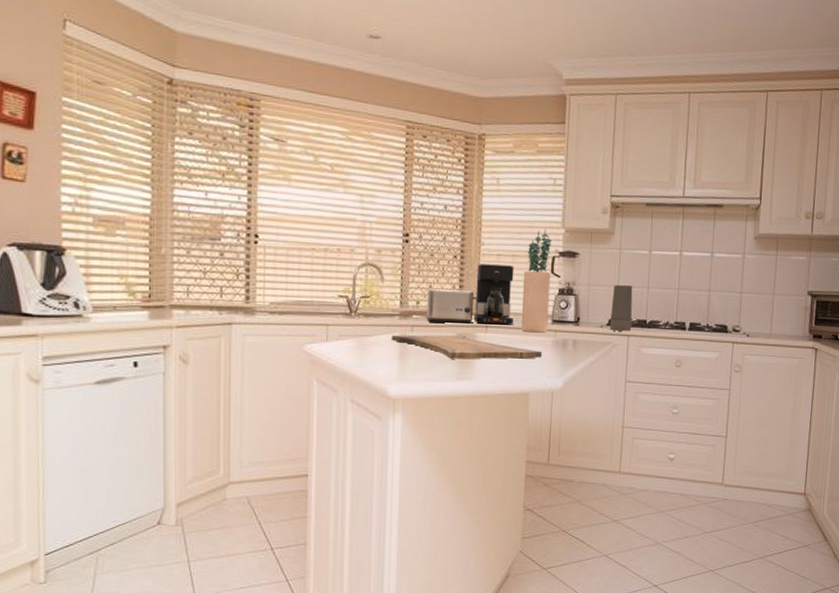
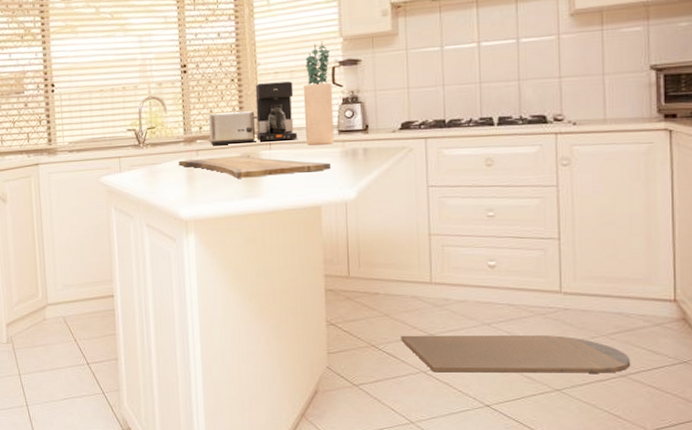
door mat: none [589,521,768,556] -> present [401,335,630,373]
canister: present [610,285,633,331] -> none [402,86,429,135]

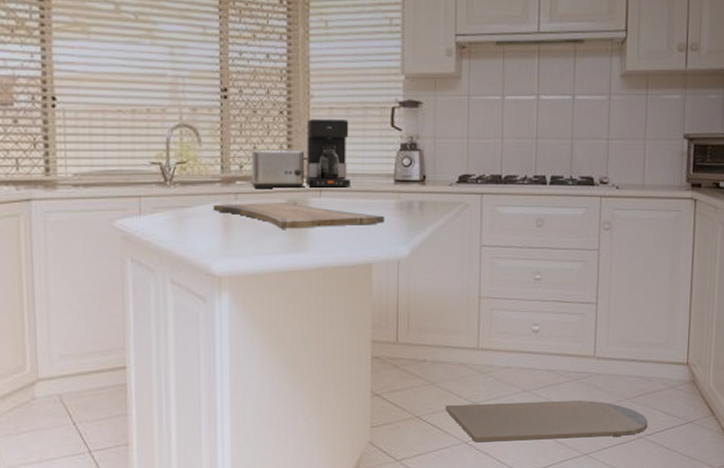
vase: present [303,41,335,146] -> none [359,76,391,196]

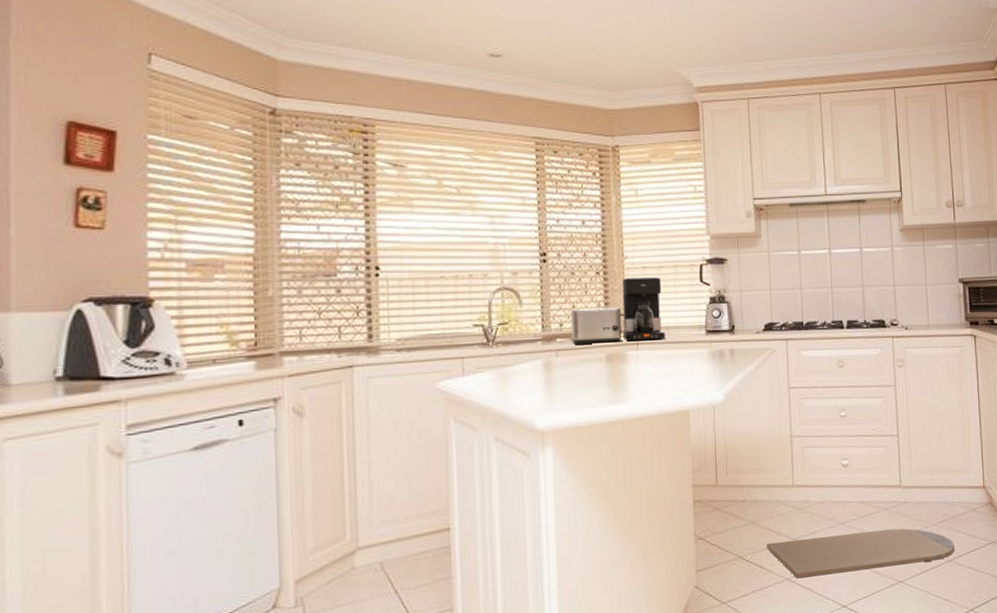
cutting board: present [213,201,386,229] -> none [535,355,700,382]

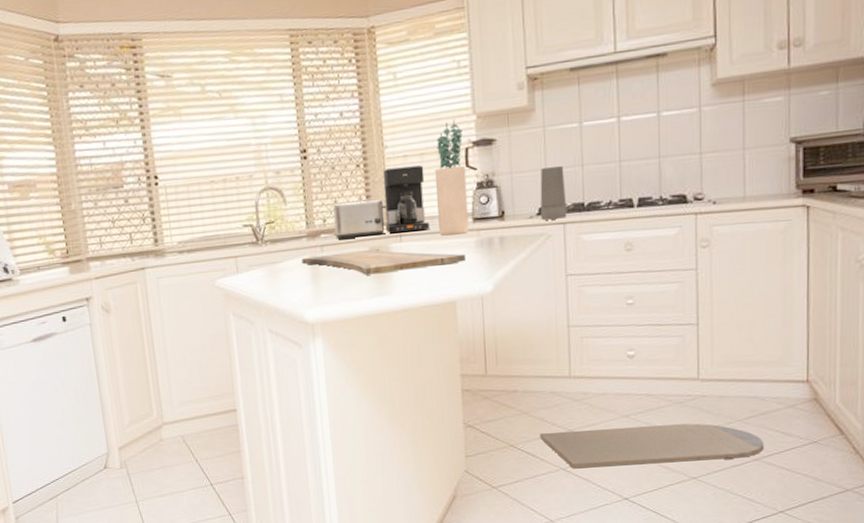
cutting board: none [535,355,700,382] -> present [302,248,467,275]
vase: none [671,237,702,347] -> present [434,119,469,236]
canister: none [765,288,789,336] -> present [540,166,567,221]

